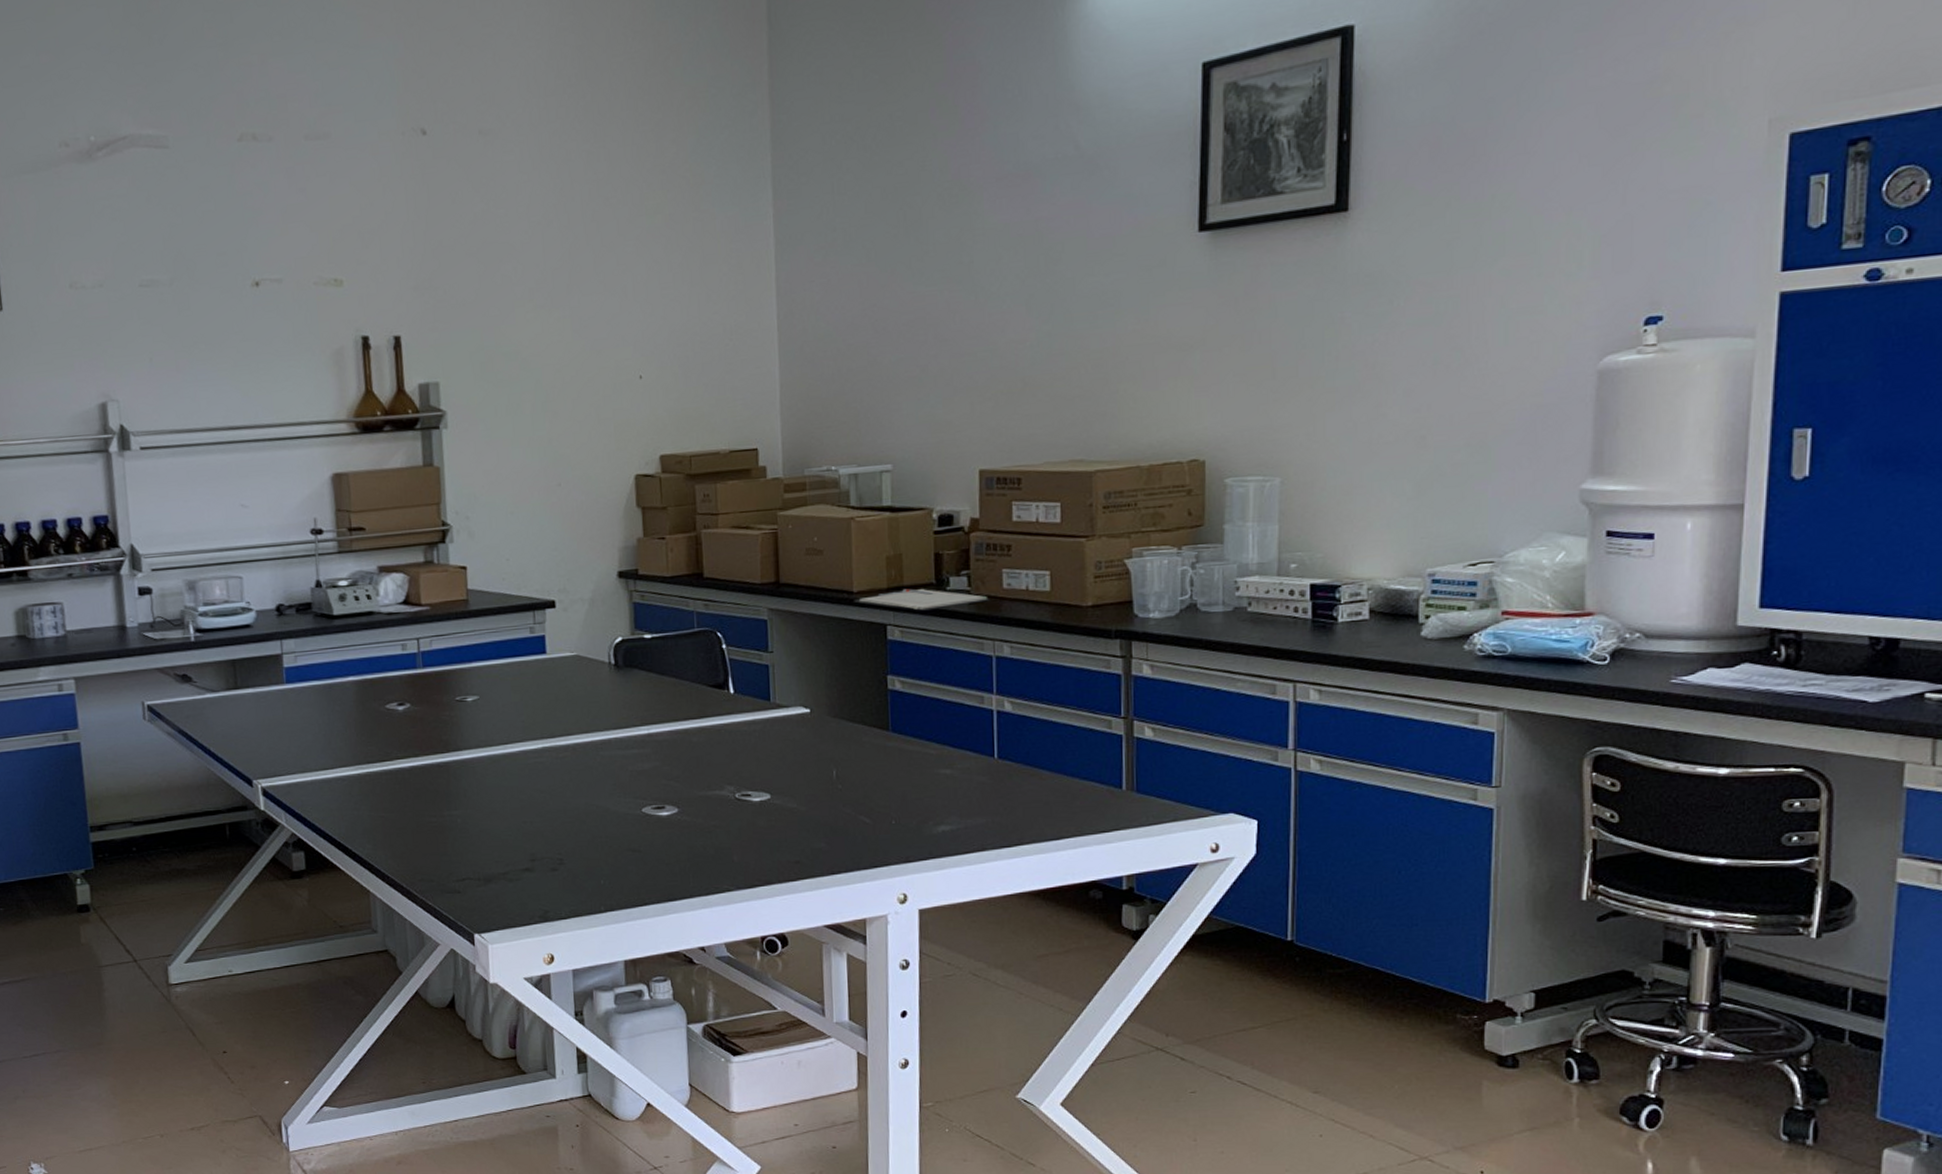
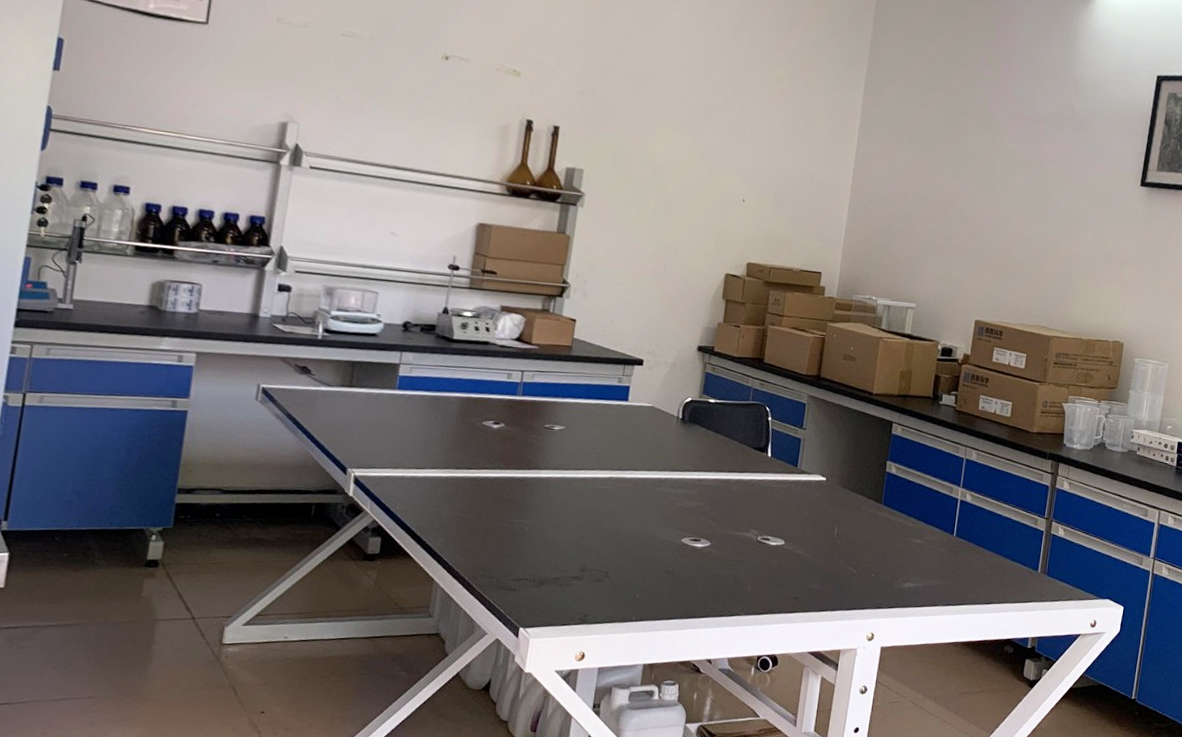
clipboard: present [854,588,990,611] -> none [872,398,969,418]

